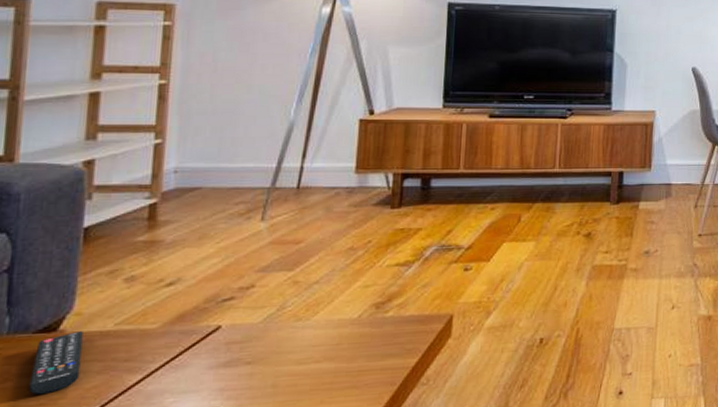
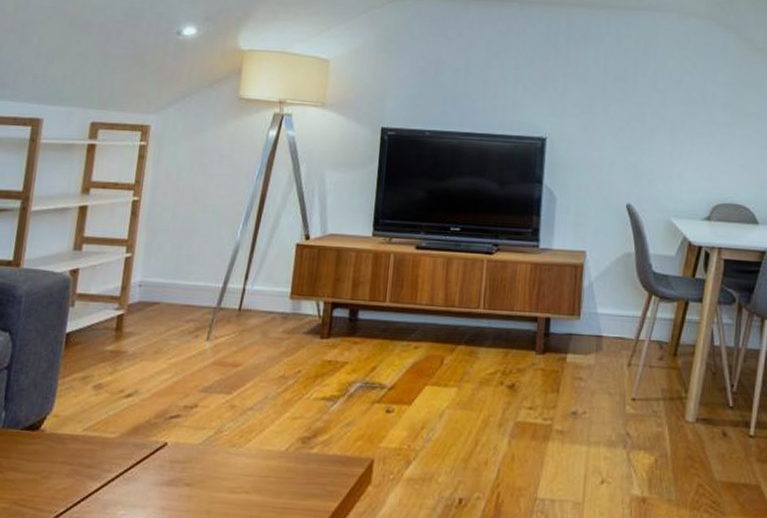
remote control: present [28,331,83,395] -> none [14,432,59,491]

